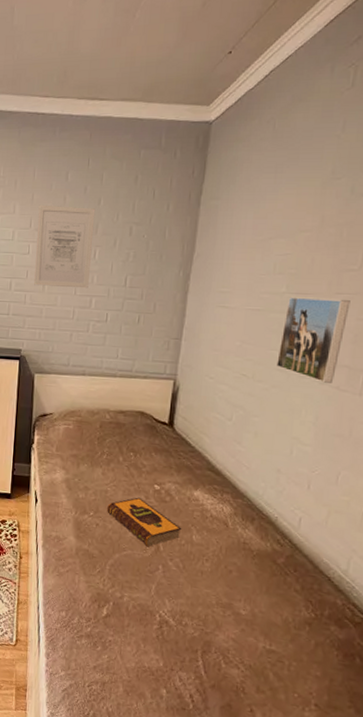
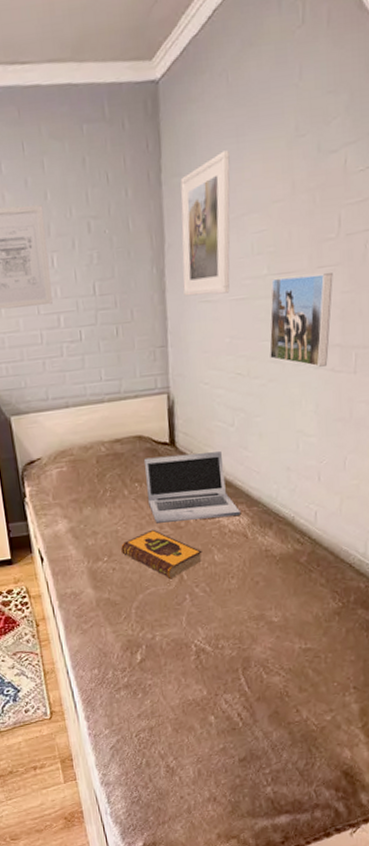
laptop: none [139,432,226,503] -> present [143,451,242,523]
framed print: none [204,183,266,303] -> present [180,150,230,297]

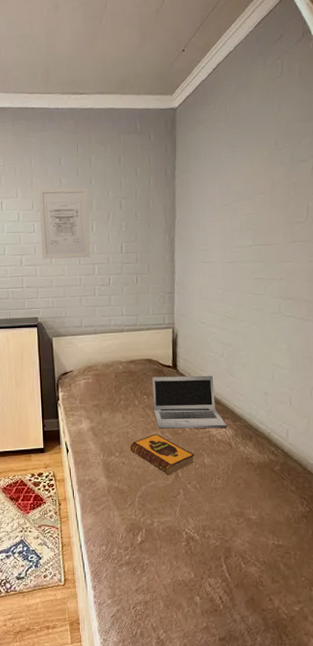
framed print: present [180,150,230,297] -> none [188,157,226,258]
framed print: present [269,272,333,367] -> none [252,246,303,316]

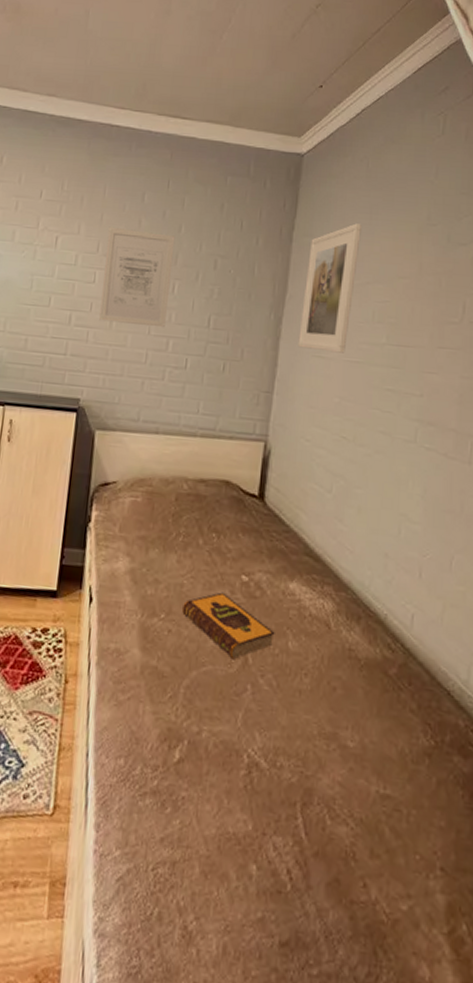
laptop: present [151,375,227,429] -> none [223,507,327,598]
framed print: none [188,157,226,258] -> present [298,223,362,353]

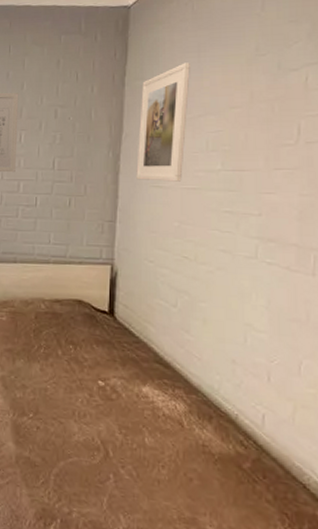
hardback book: present [182,592,275,660] -> none [48,395,132,453]

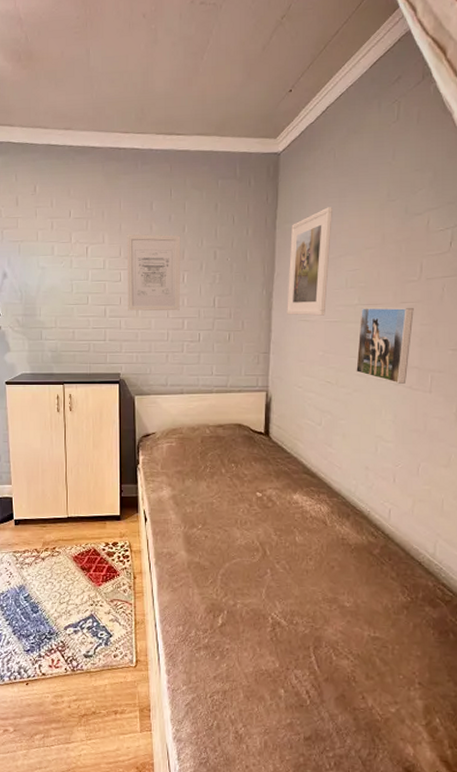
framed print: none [219,174,291,263] -> present [356,307,414,384]

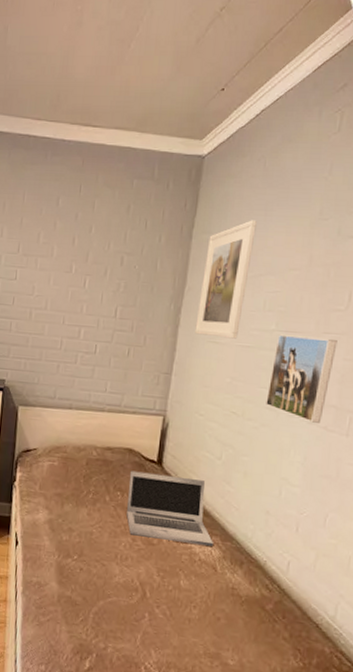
wall art: present [127,234,181,311] -> none [20,229,87,318]
laptop: none [241,443,323,503] -> present [126,470,214,546]

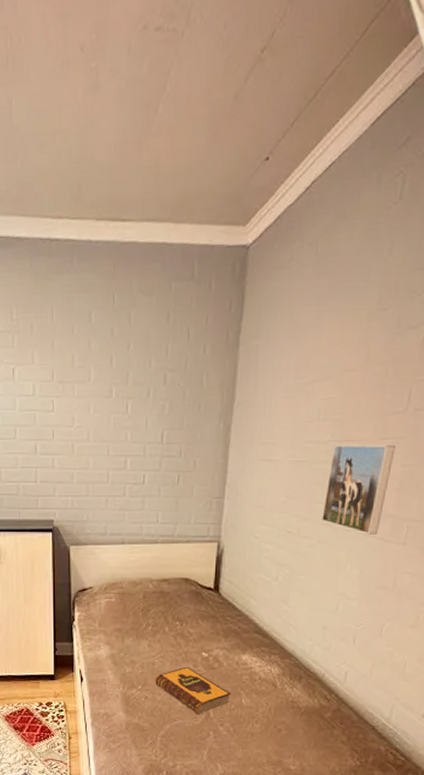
hardback book: none [92,539,169,594] -> present [155,666,231,715]
laptop: present [126,470,214,546] -> none [187,600,274,665]
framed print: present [195,220,257,339] -> none [246,318,309,454]

